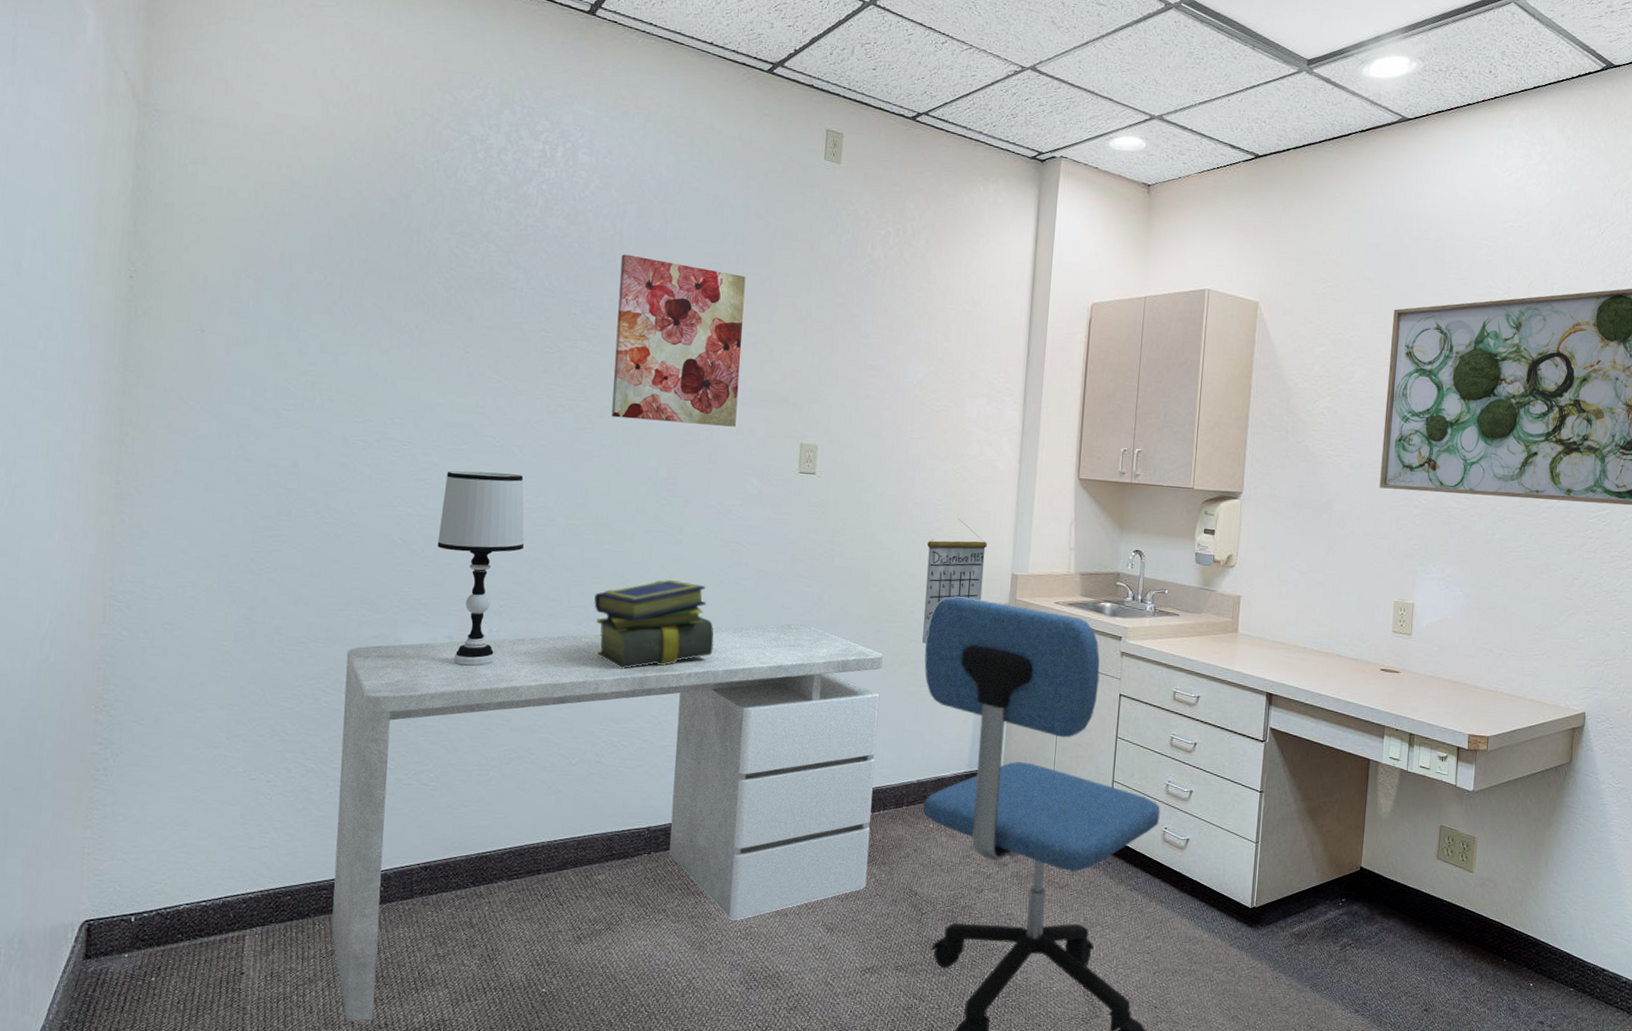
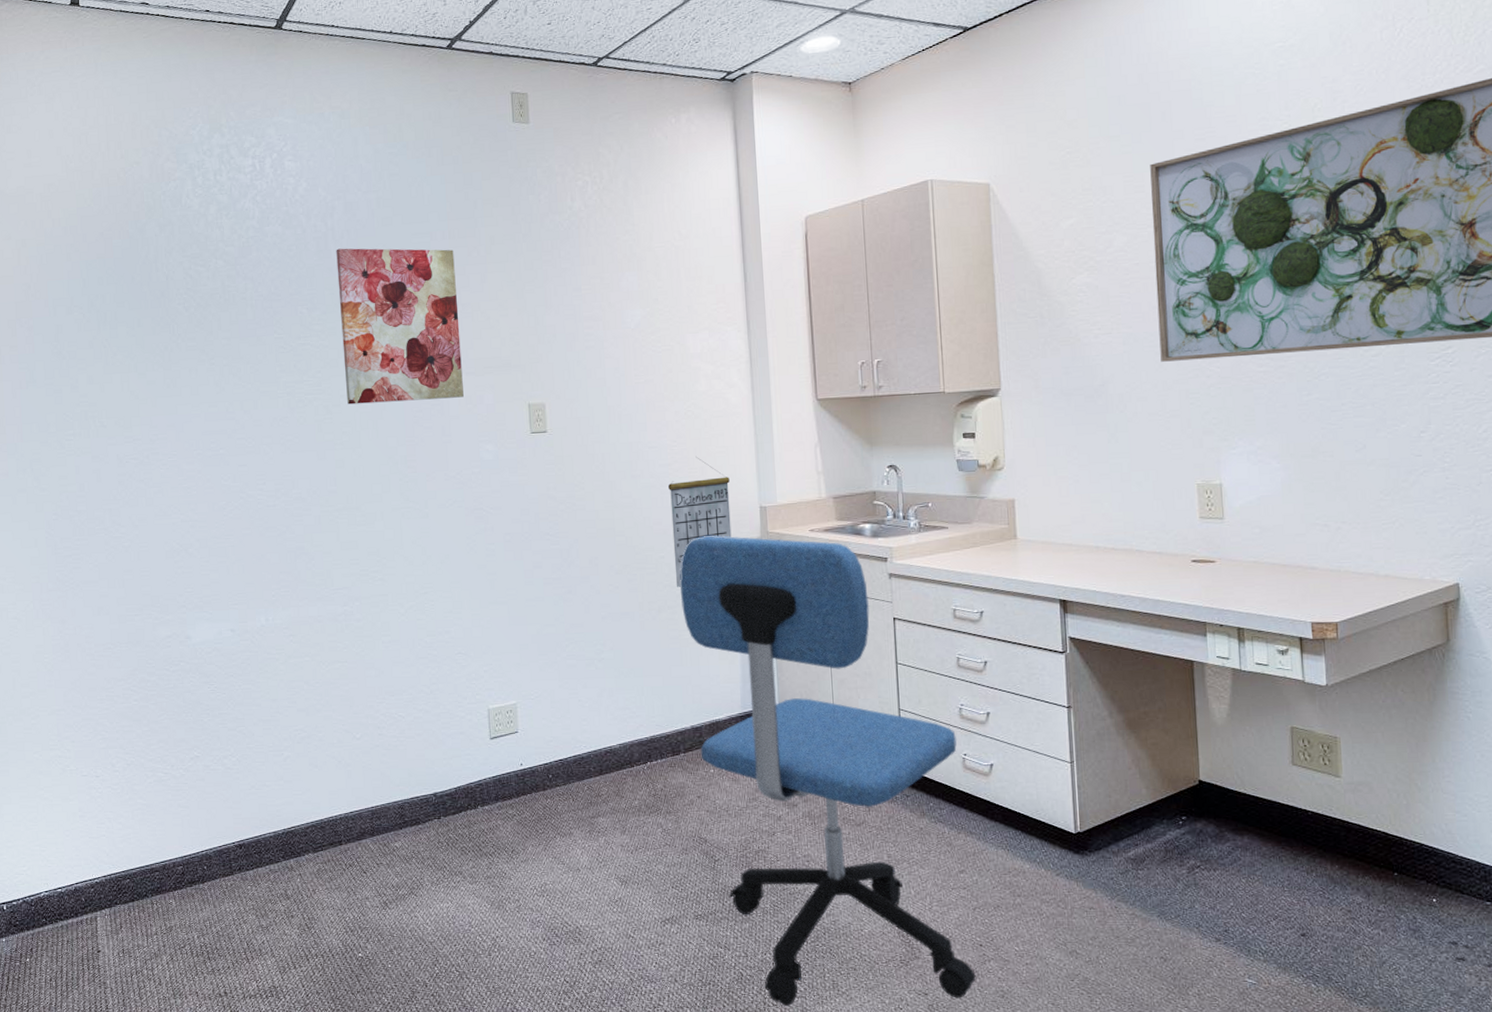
desk: present [331,623,883,1022] -> none [147,581,654,991]
table lamp: present [437,471,525,666] -> none [209,471,287,655]
stack of books: present [594,579,714,668] -> none [355,552,472,642]

